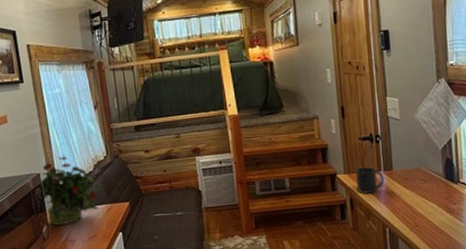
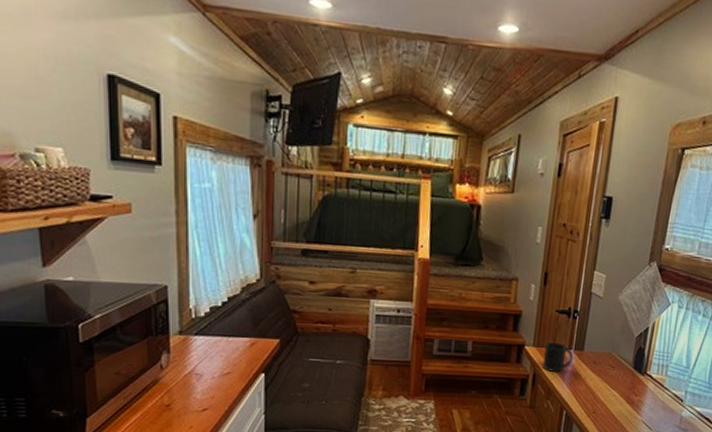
potted plant: present [39,156,100,226] -> none [165,269,245,355]

